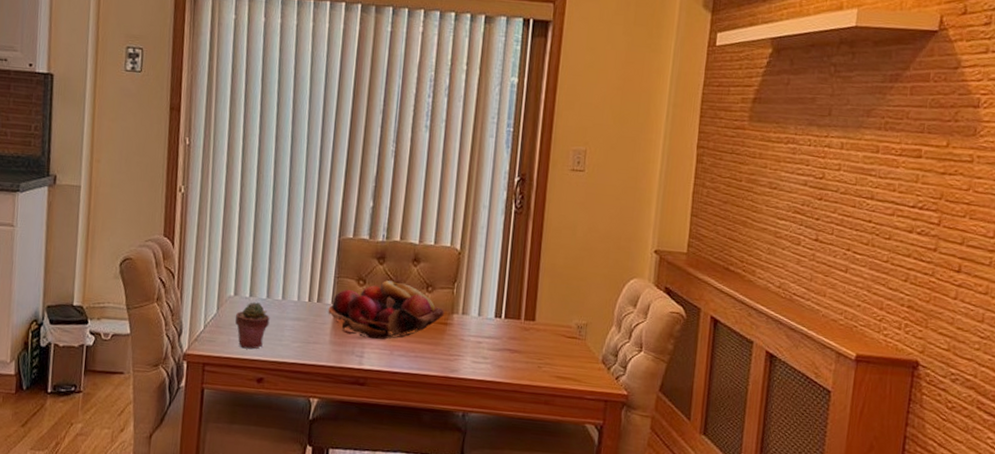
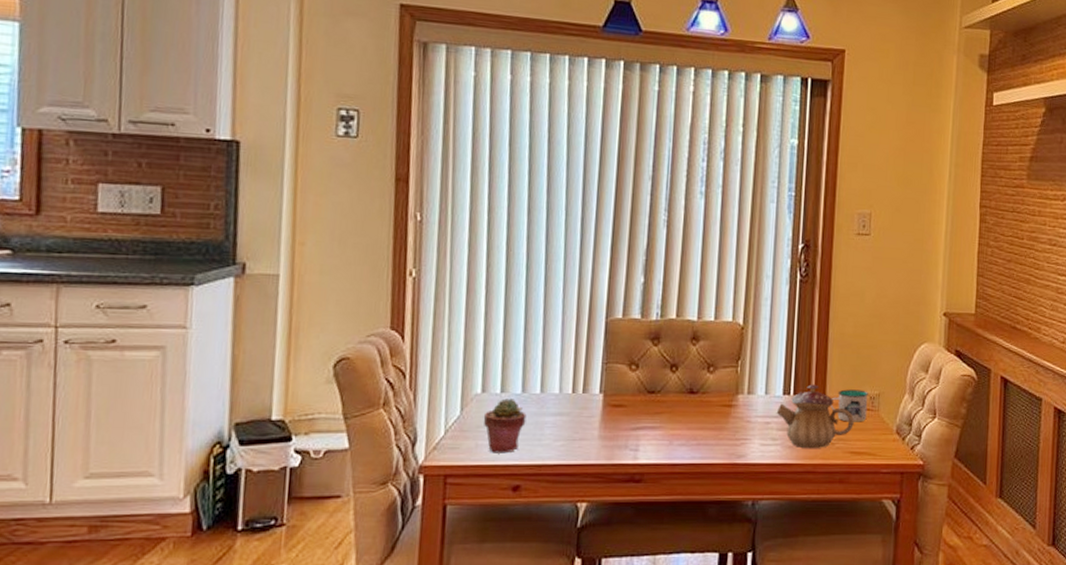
fruit basket: present [328,280,445,340] -> none [596,363,729,430]
teapot: none [487,310,561,370] -> present [776,384,854,448]
mug: none [539,317,576,349] -> present [830,389,868,422]

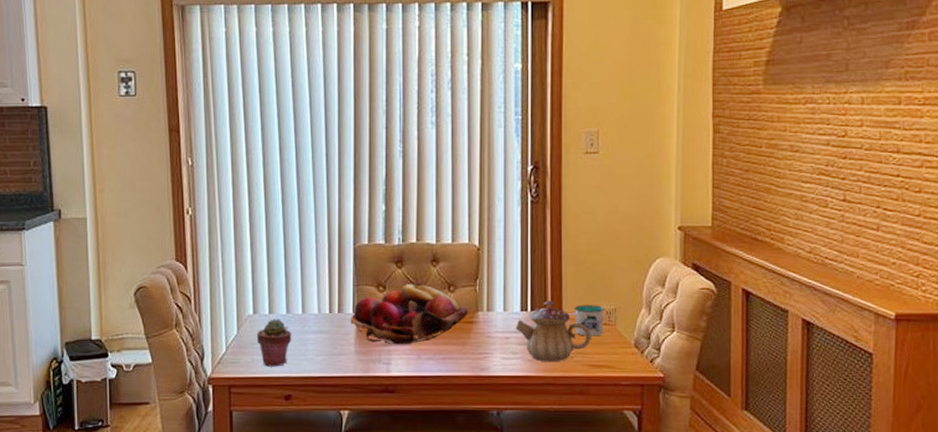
fruit basket: none [596,363,729,430] -> present [350,284,469,345]

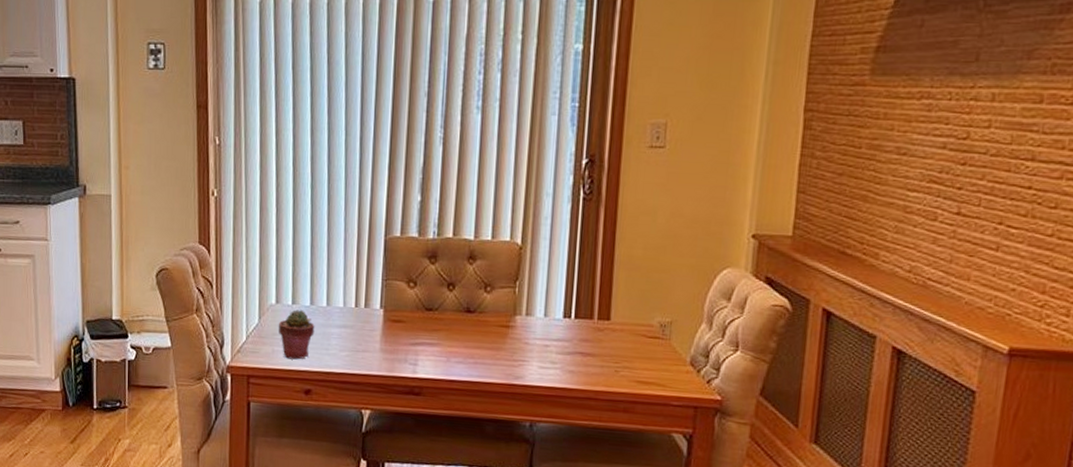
fruit basket: present [350,284,469,345] -> none [377,281,506,346]
teapot: present [515,301,591,361] -> none [555,308,642,375]
mug: present [567,305,604,336] -> none [615,315,659,351]

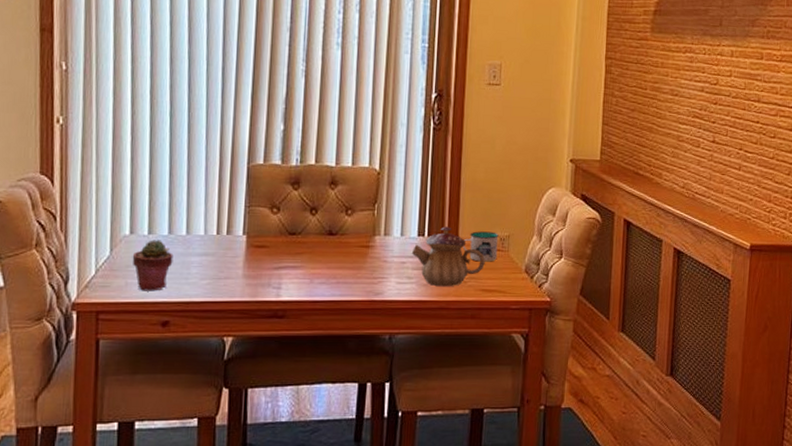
teapot: none [555,308,642,375] -> present [411,226,485,286]
mug: none [615,315,659,351] -> present [463,231,499,262]

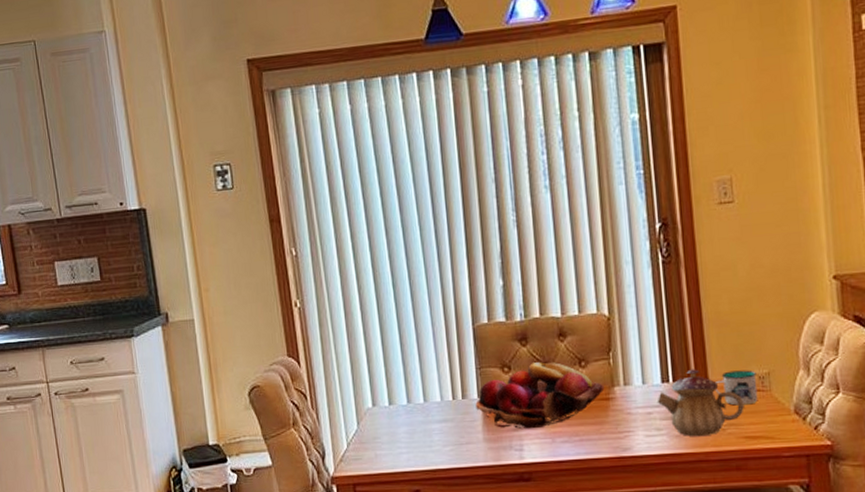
potted succulent: present [132,240,173,291] -> none [377,410,416,462]
fruit basket: none [239,206,366,269] -> present [475,362,605,429]

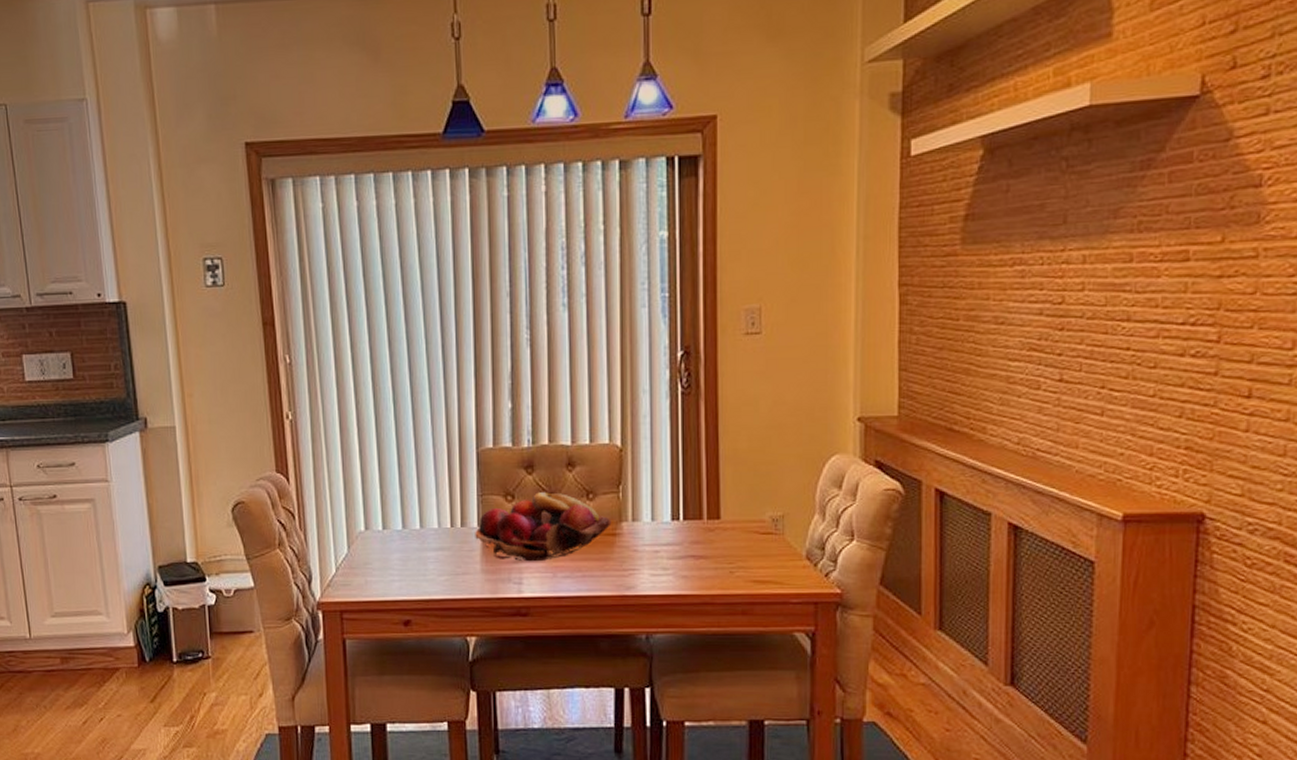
teapot: present [657,369,744,436] -> none [665,508,755,577]
mug: present [715,370,758,406] -> none [726,511,770,548]

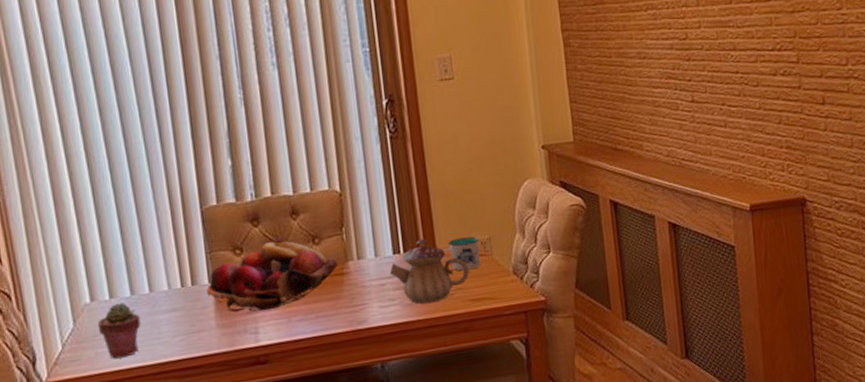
potted succulent: none [369,535,409,589] -> present [97,302,141,359]
teapot: none [665,508,755,577] -> present [389,239,469,304]
mug: none [726,511,770,548] -> present [442,236,481,271]

